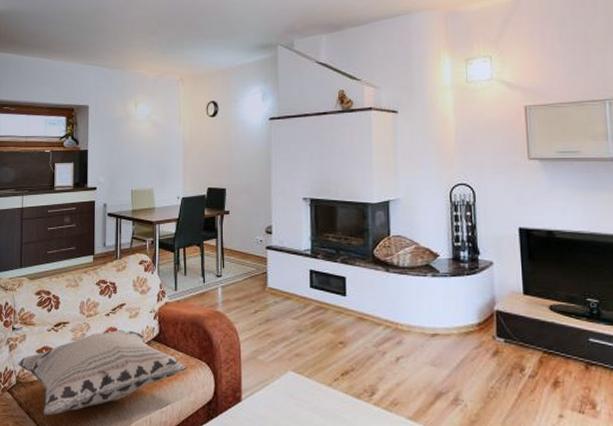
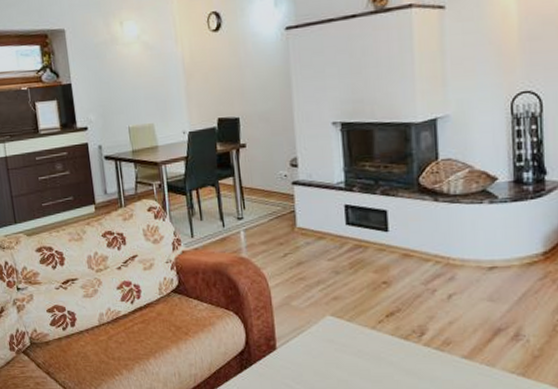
decorative pillow: present [18,329,188,416] -> none [29,283,215,375]

